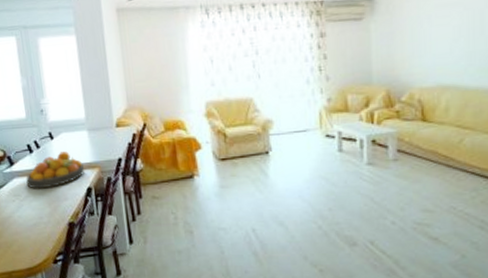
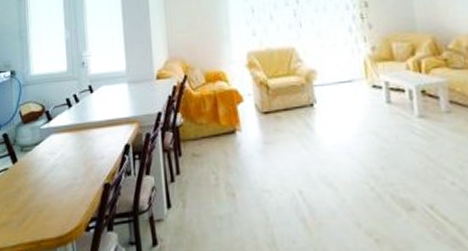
fruit bowl: present [26,151,84,189] -> none [63,105,123,147]

